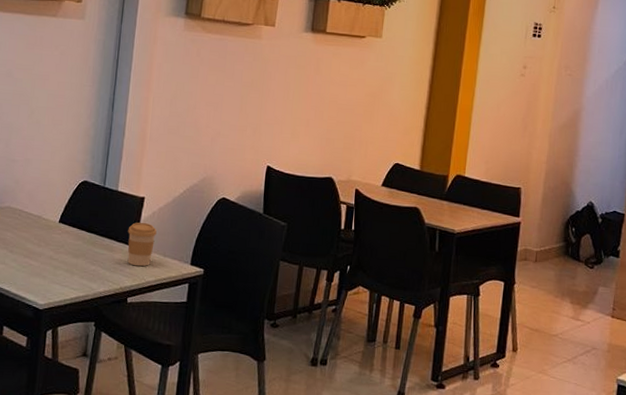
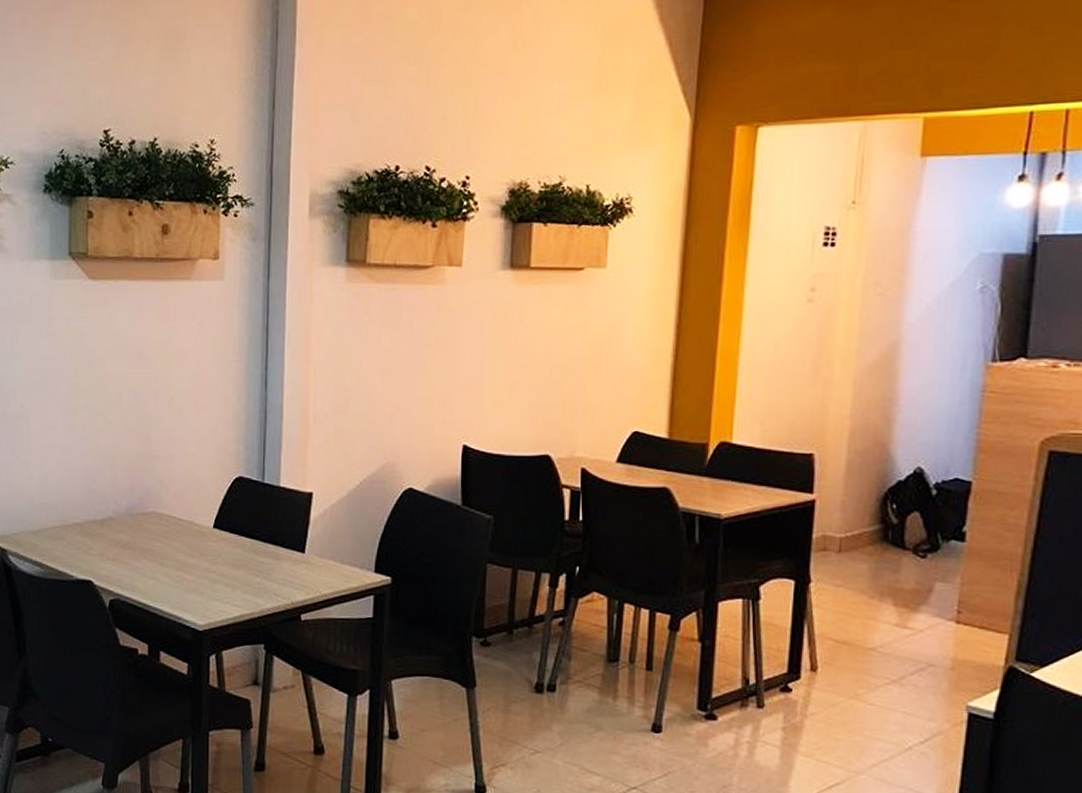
coffee cup: present [127,222,157,267] -> none [295,523,330,577]

